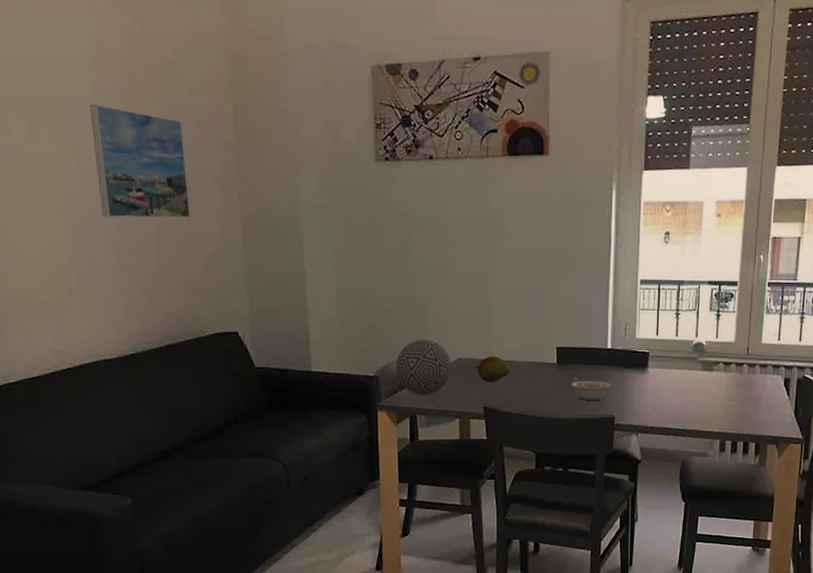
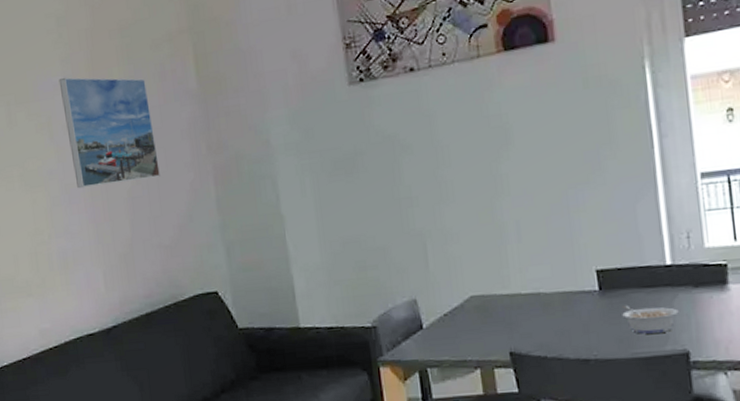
decorative ball: present [395,340,452,395] -> none [395,277,465,344]
fruit: present [475,356,510,383] -> none [493,289,539,322]

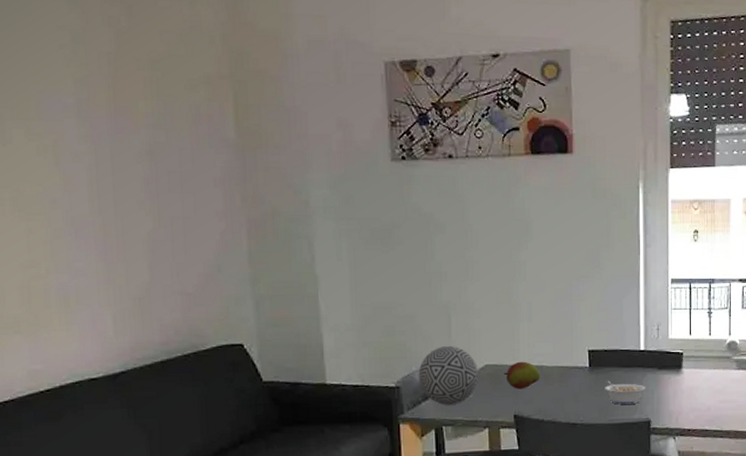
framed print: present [59,77,161,189] -> none [70,100,189,223]
decorative ball: none [395,277,465,344] -> present [418,346,479,405]
fruit: none [493,289,539,322] -> present [504,361,541,389]

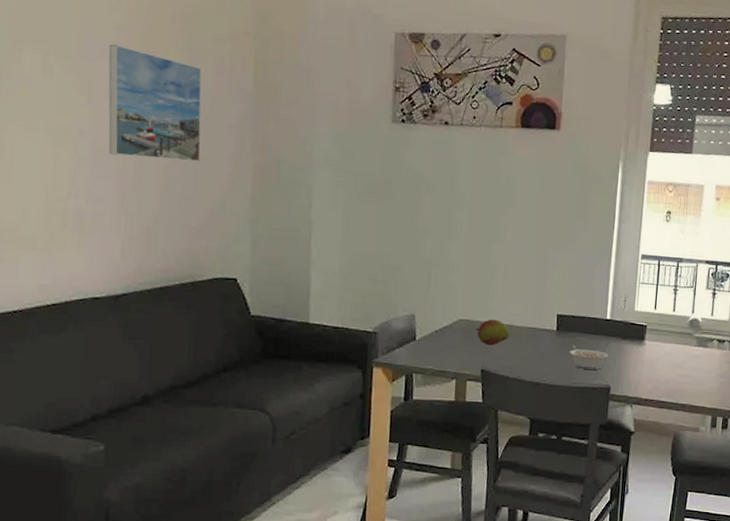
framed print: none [70,100,189,223] -> present [108,43,202,162]
decorative ball: present [418,346,479,405] -> none [395,298,453,354]

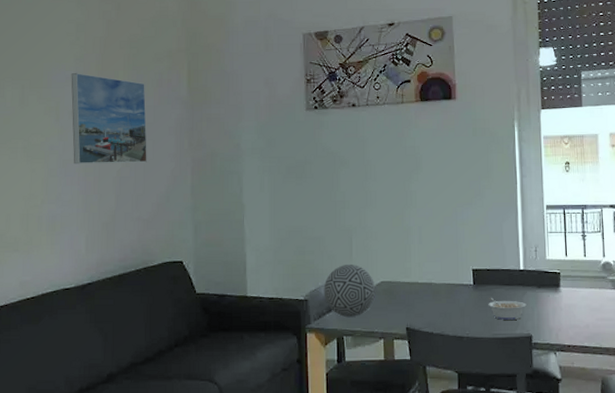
decorative ball: none [395,298,453,354] -> present [323,265,376,317]
fruit: present [475,319,510,346] -> none [397,279,430,304]

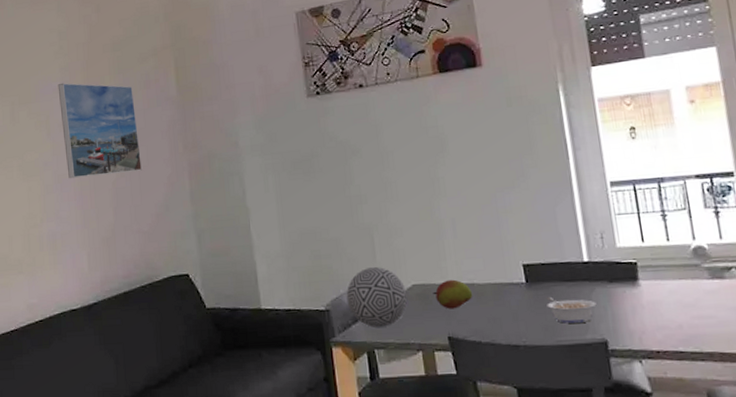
fruit: none [397,279,430,304] -> present [433,279,473,309]

